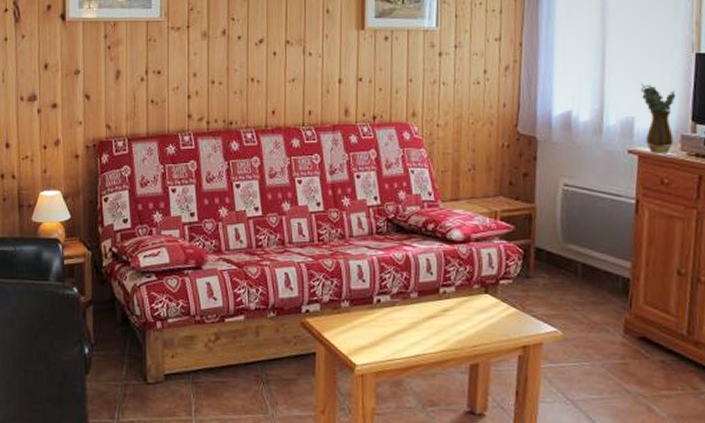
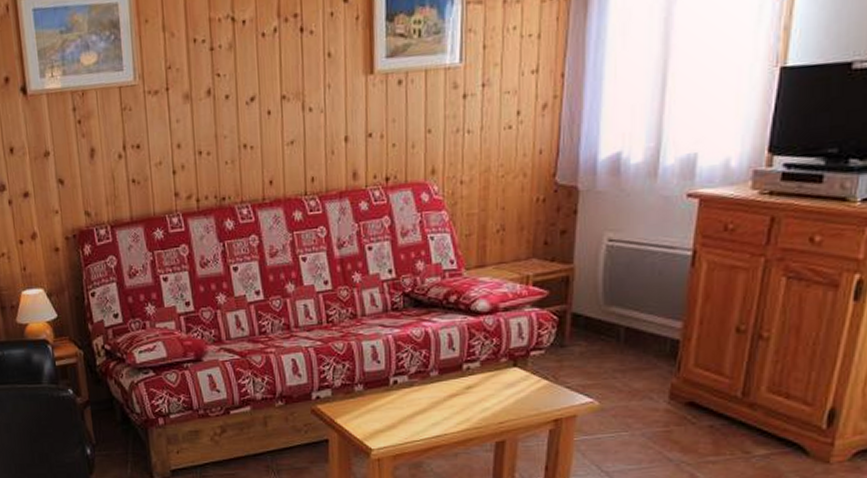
vase: present [640,83,676,155] -> none [707,110,751,196]

